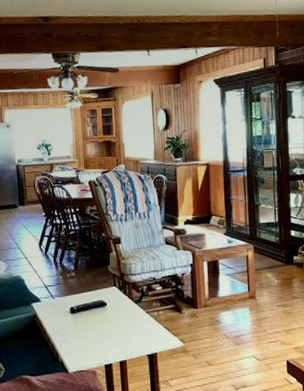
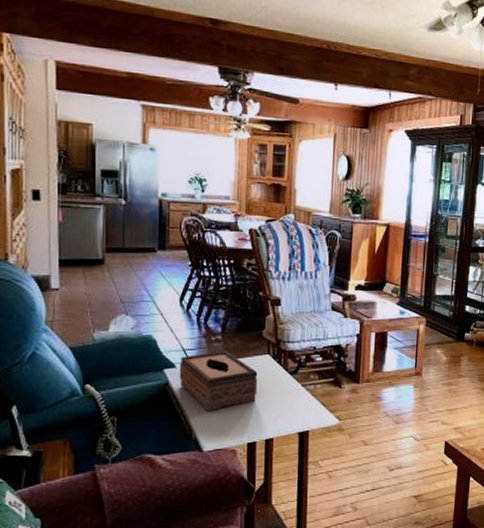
tissue box: none [43,285,109,338] -> present [179,350,258,412]

